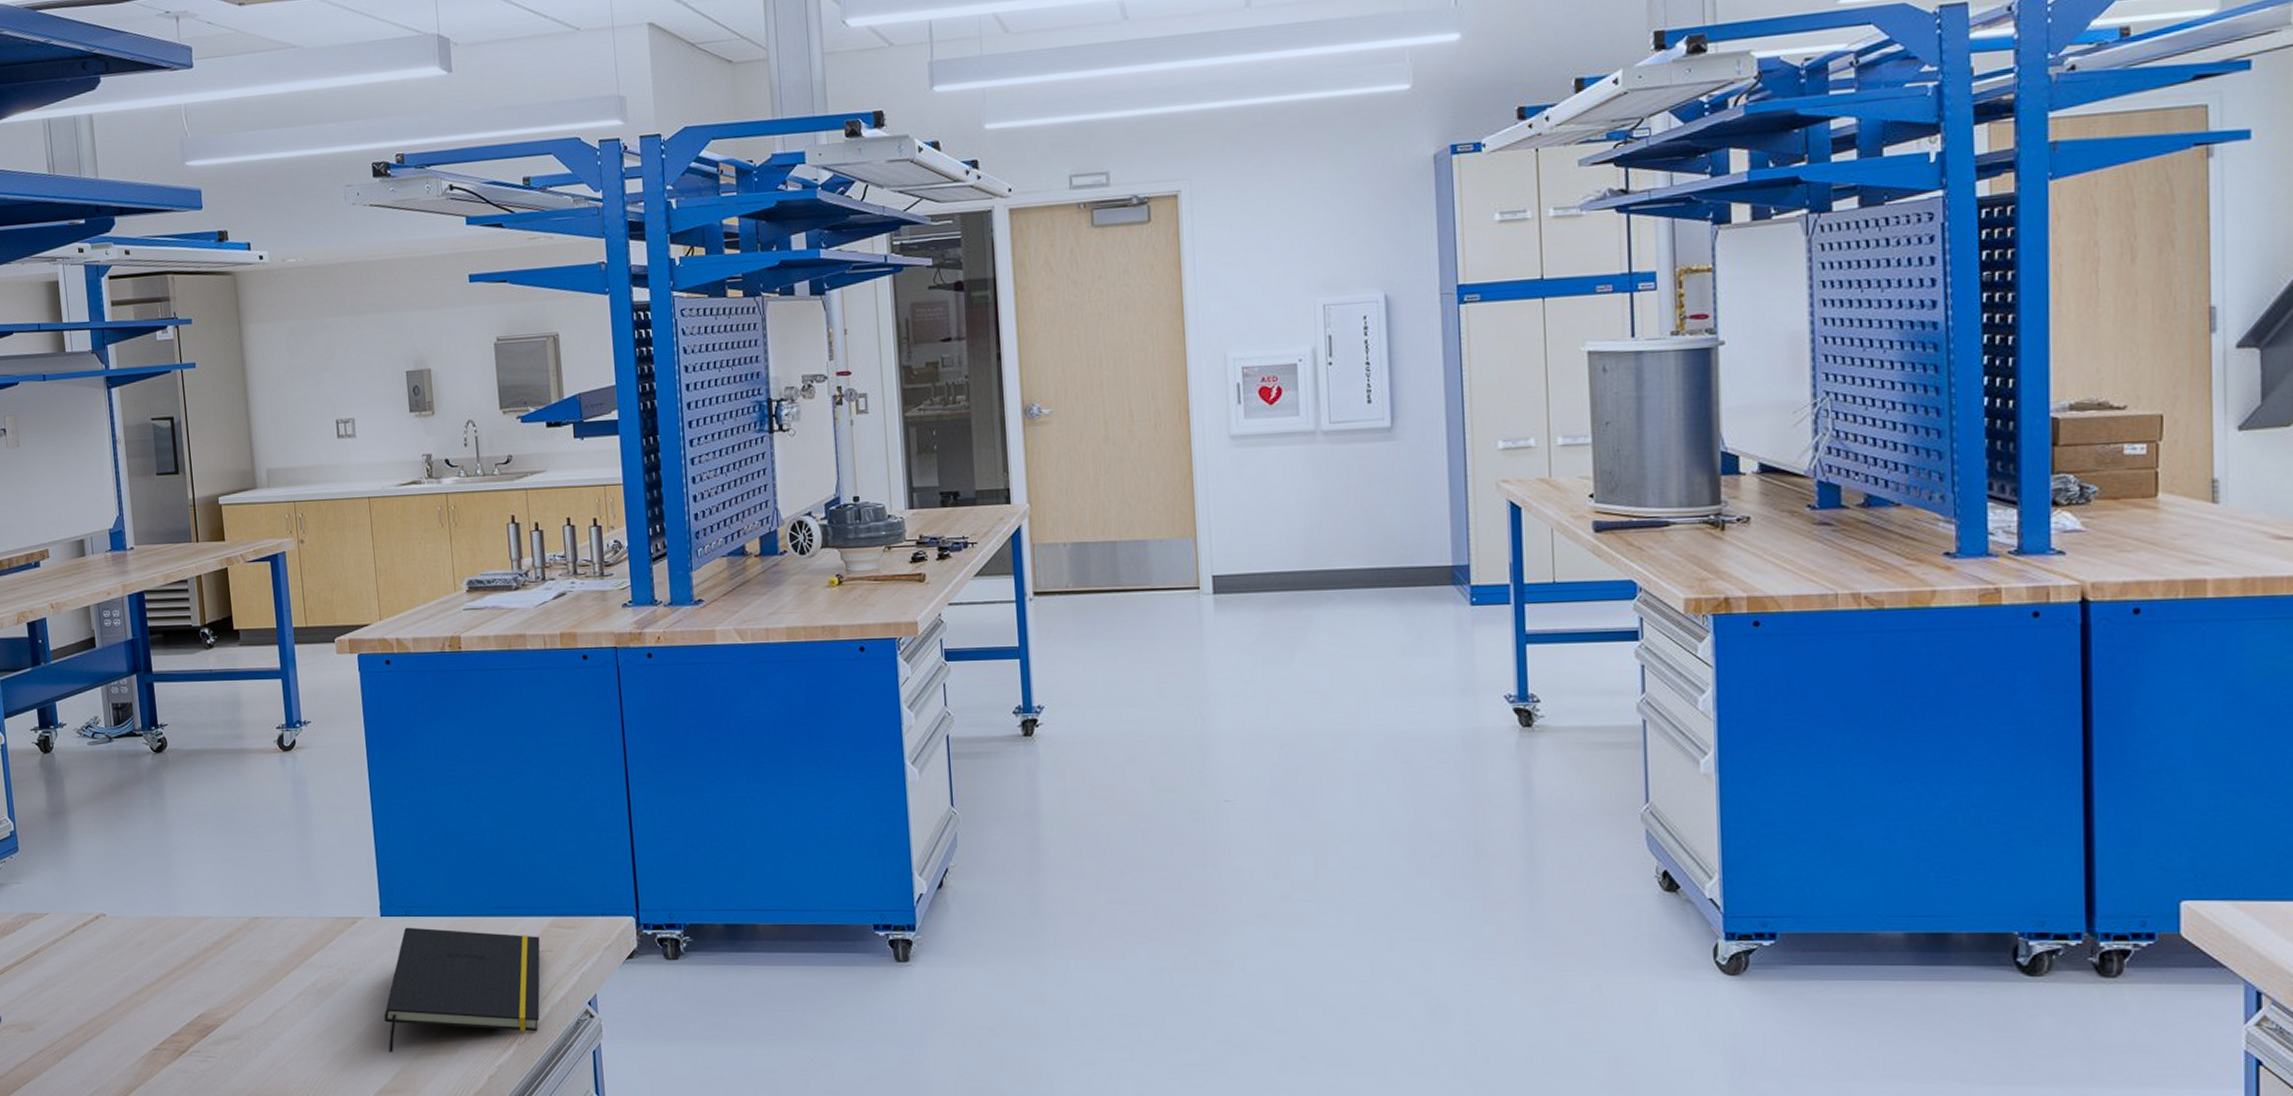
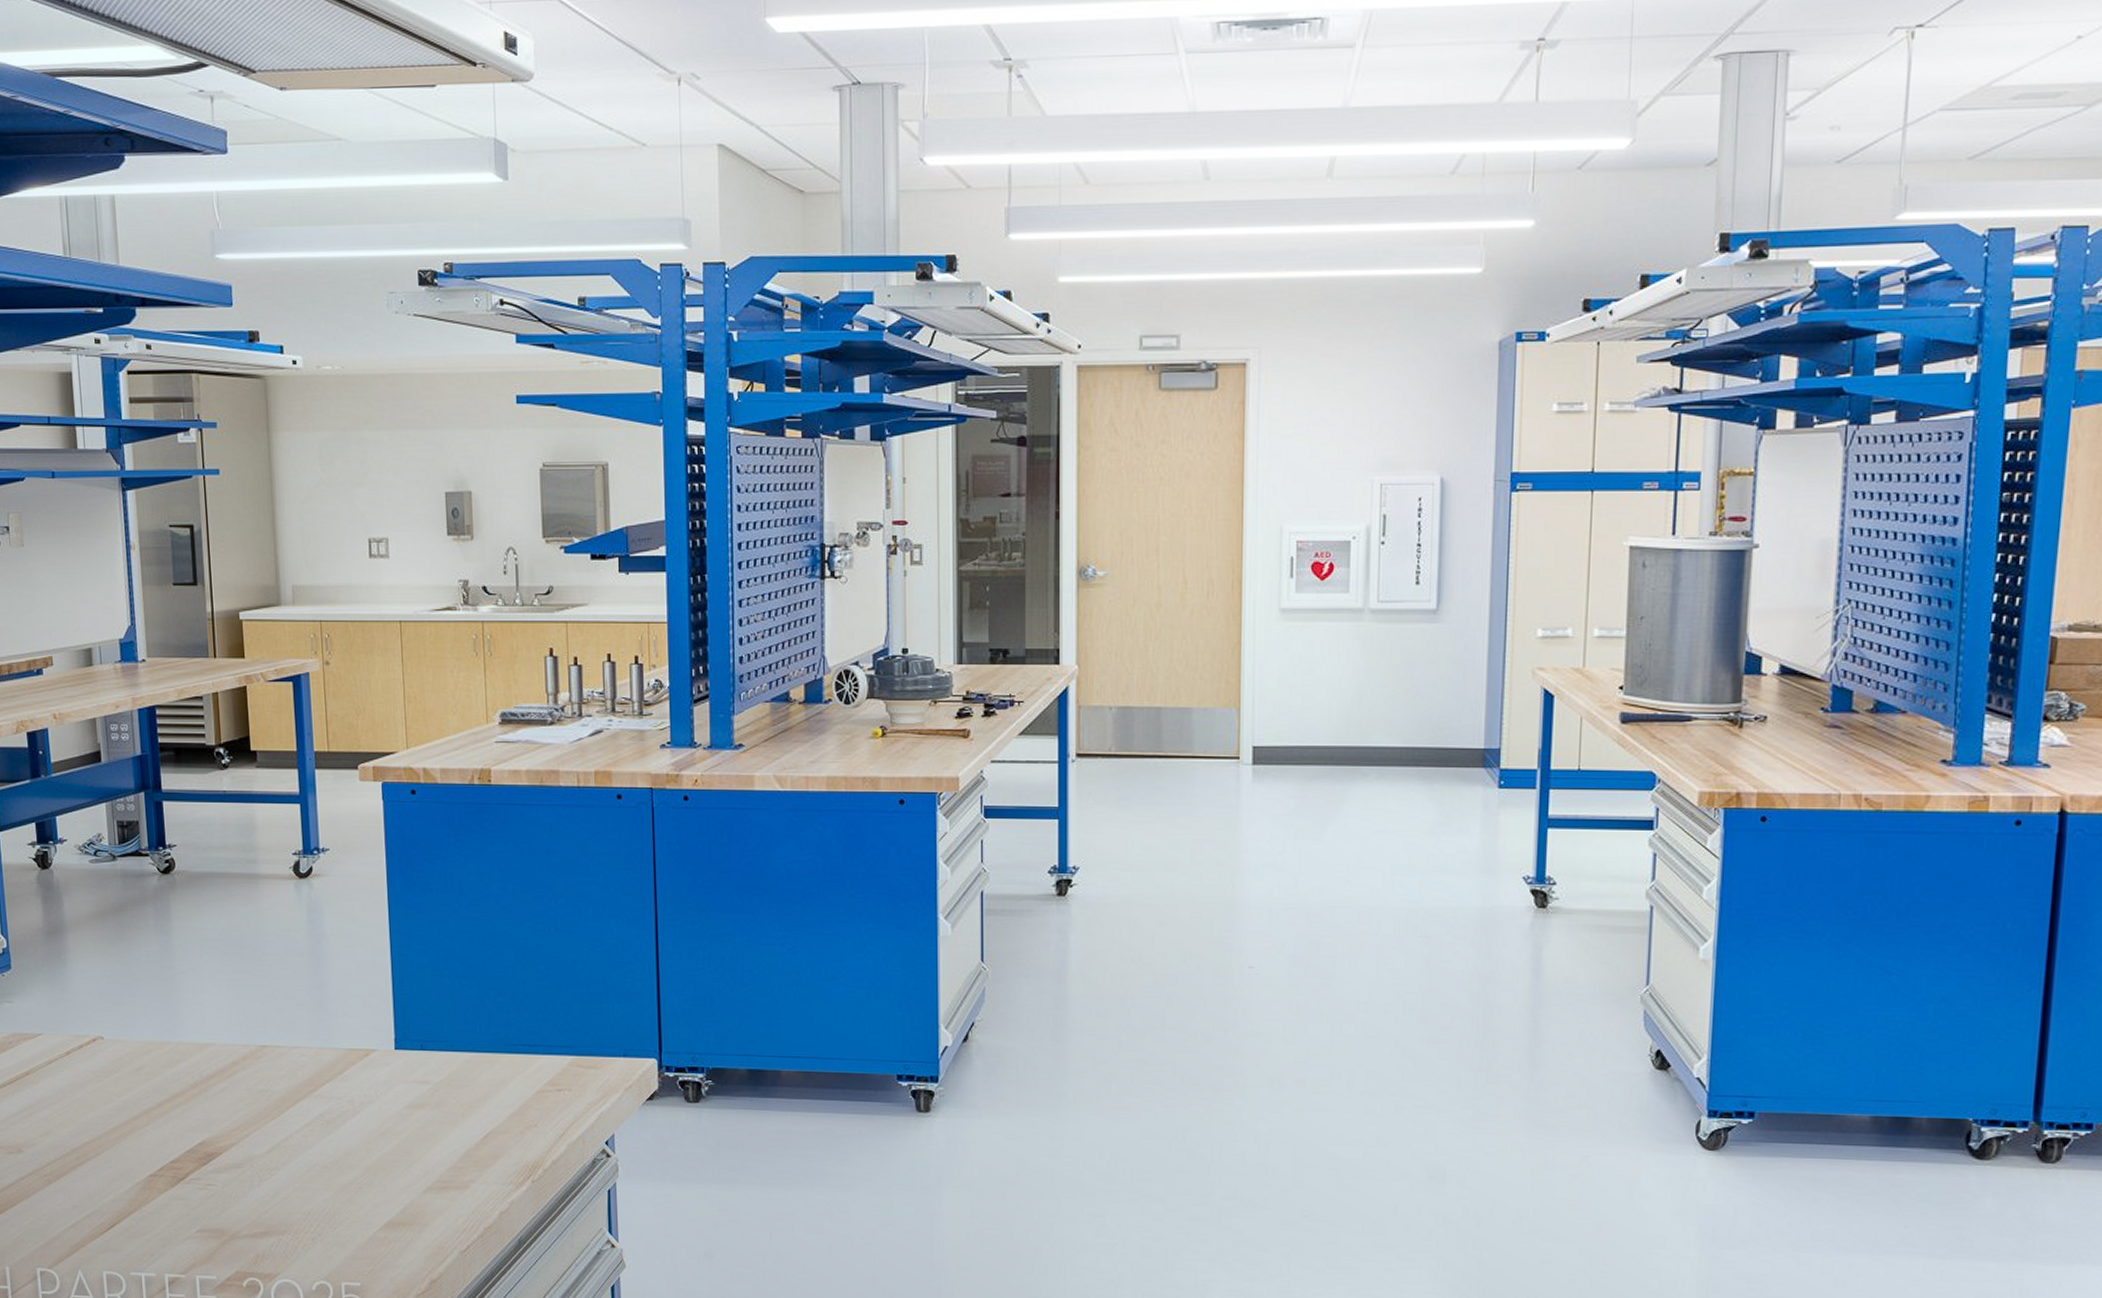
notepad: present [383,927,541,1052] -> none [394,1061,559,1186]

